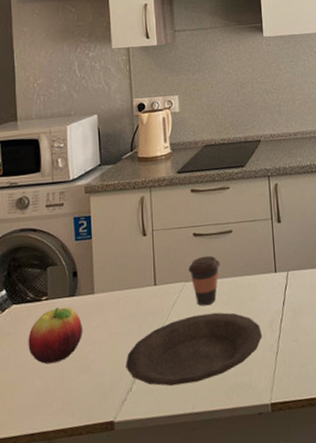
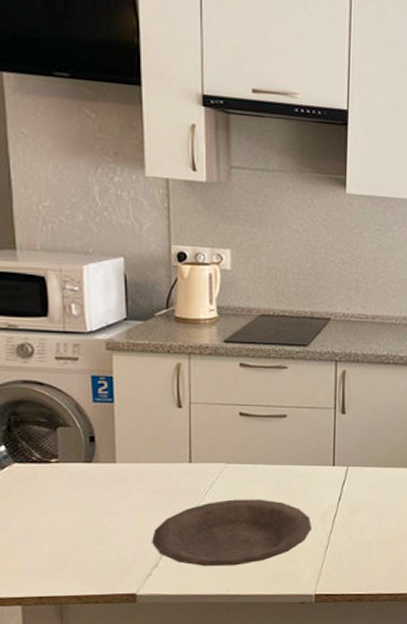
fruit: present [28,306,83,365] -> none [34,471,102,530]
coffee cup: present [188,255,220,306] -> none [231,439,269,491]

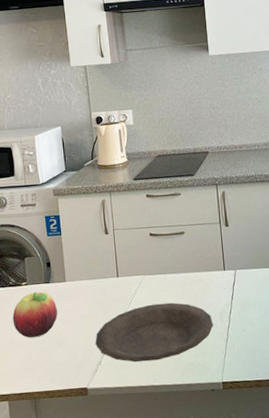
fruit: none [34,471,102,530] -> present [12,291,58,338]

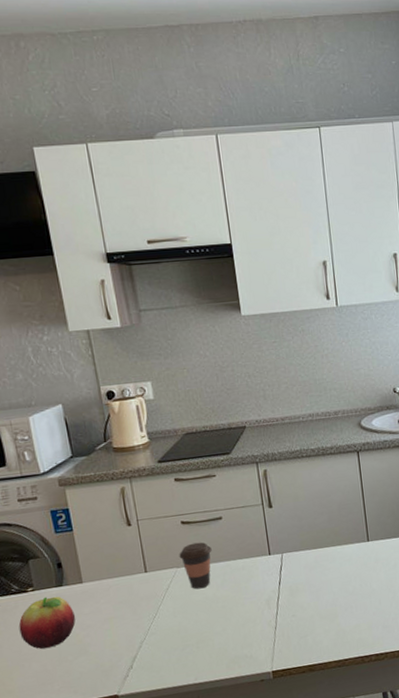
plate: present [95,302,213,363] -> none [123,594,260,662]
coffee cup: none [146,253,174,297] -> present [179,542,212,589]

